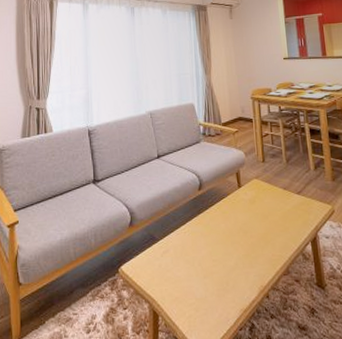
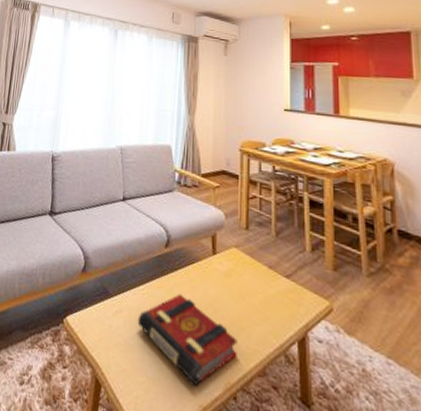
book: none [182,226,266,296] -> present [137,293,238,387]

